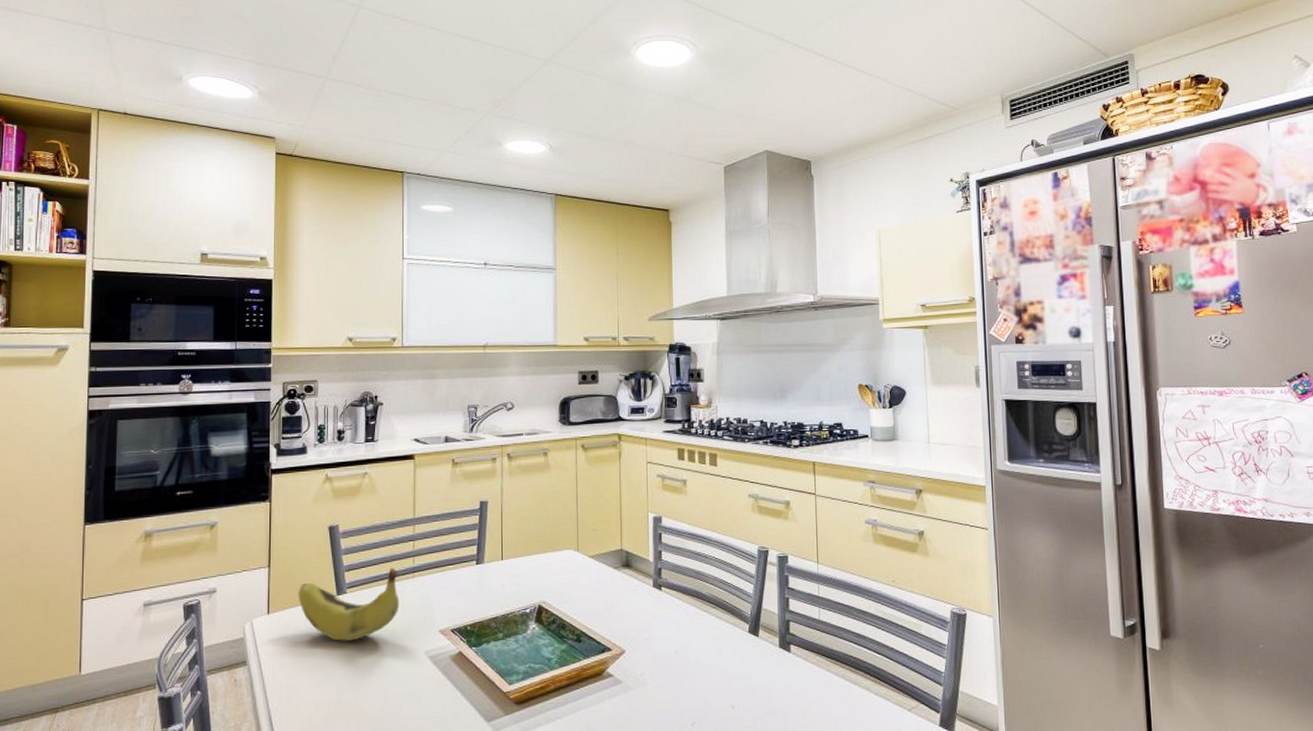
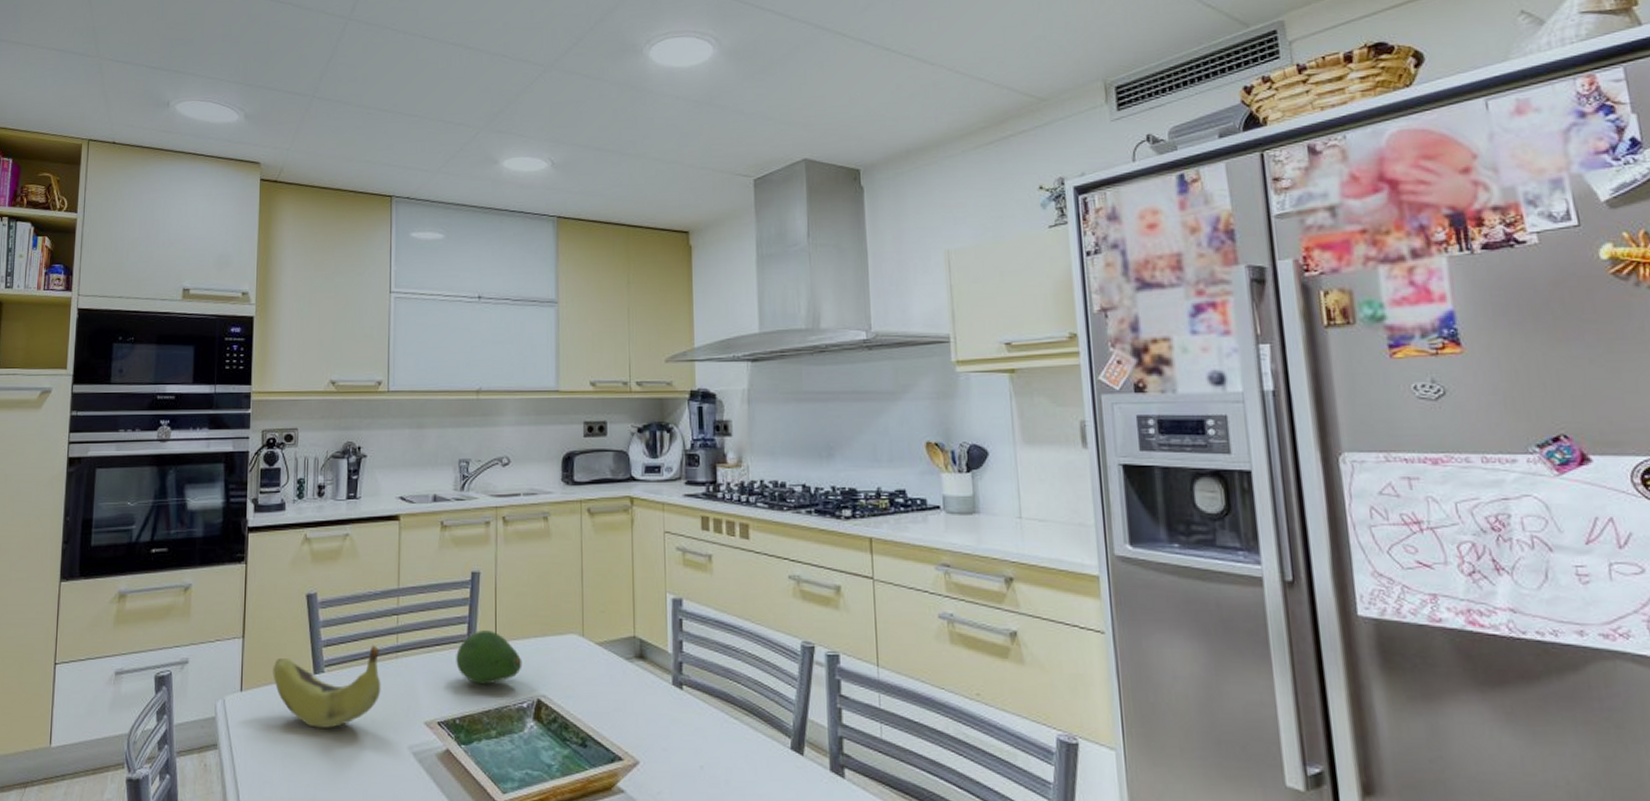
fruit: none [467,550,526,596] -> present [456,630,522,685]

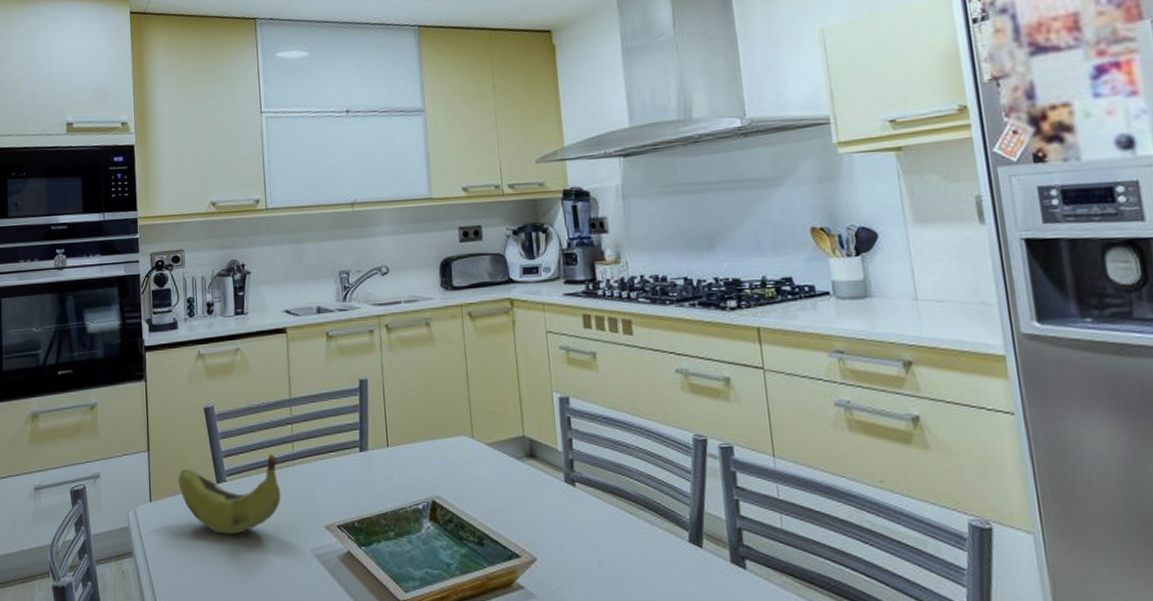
fruit: present [456,630,522,685] -> none [350,436,415,488]

